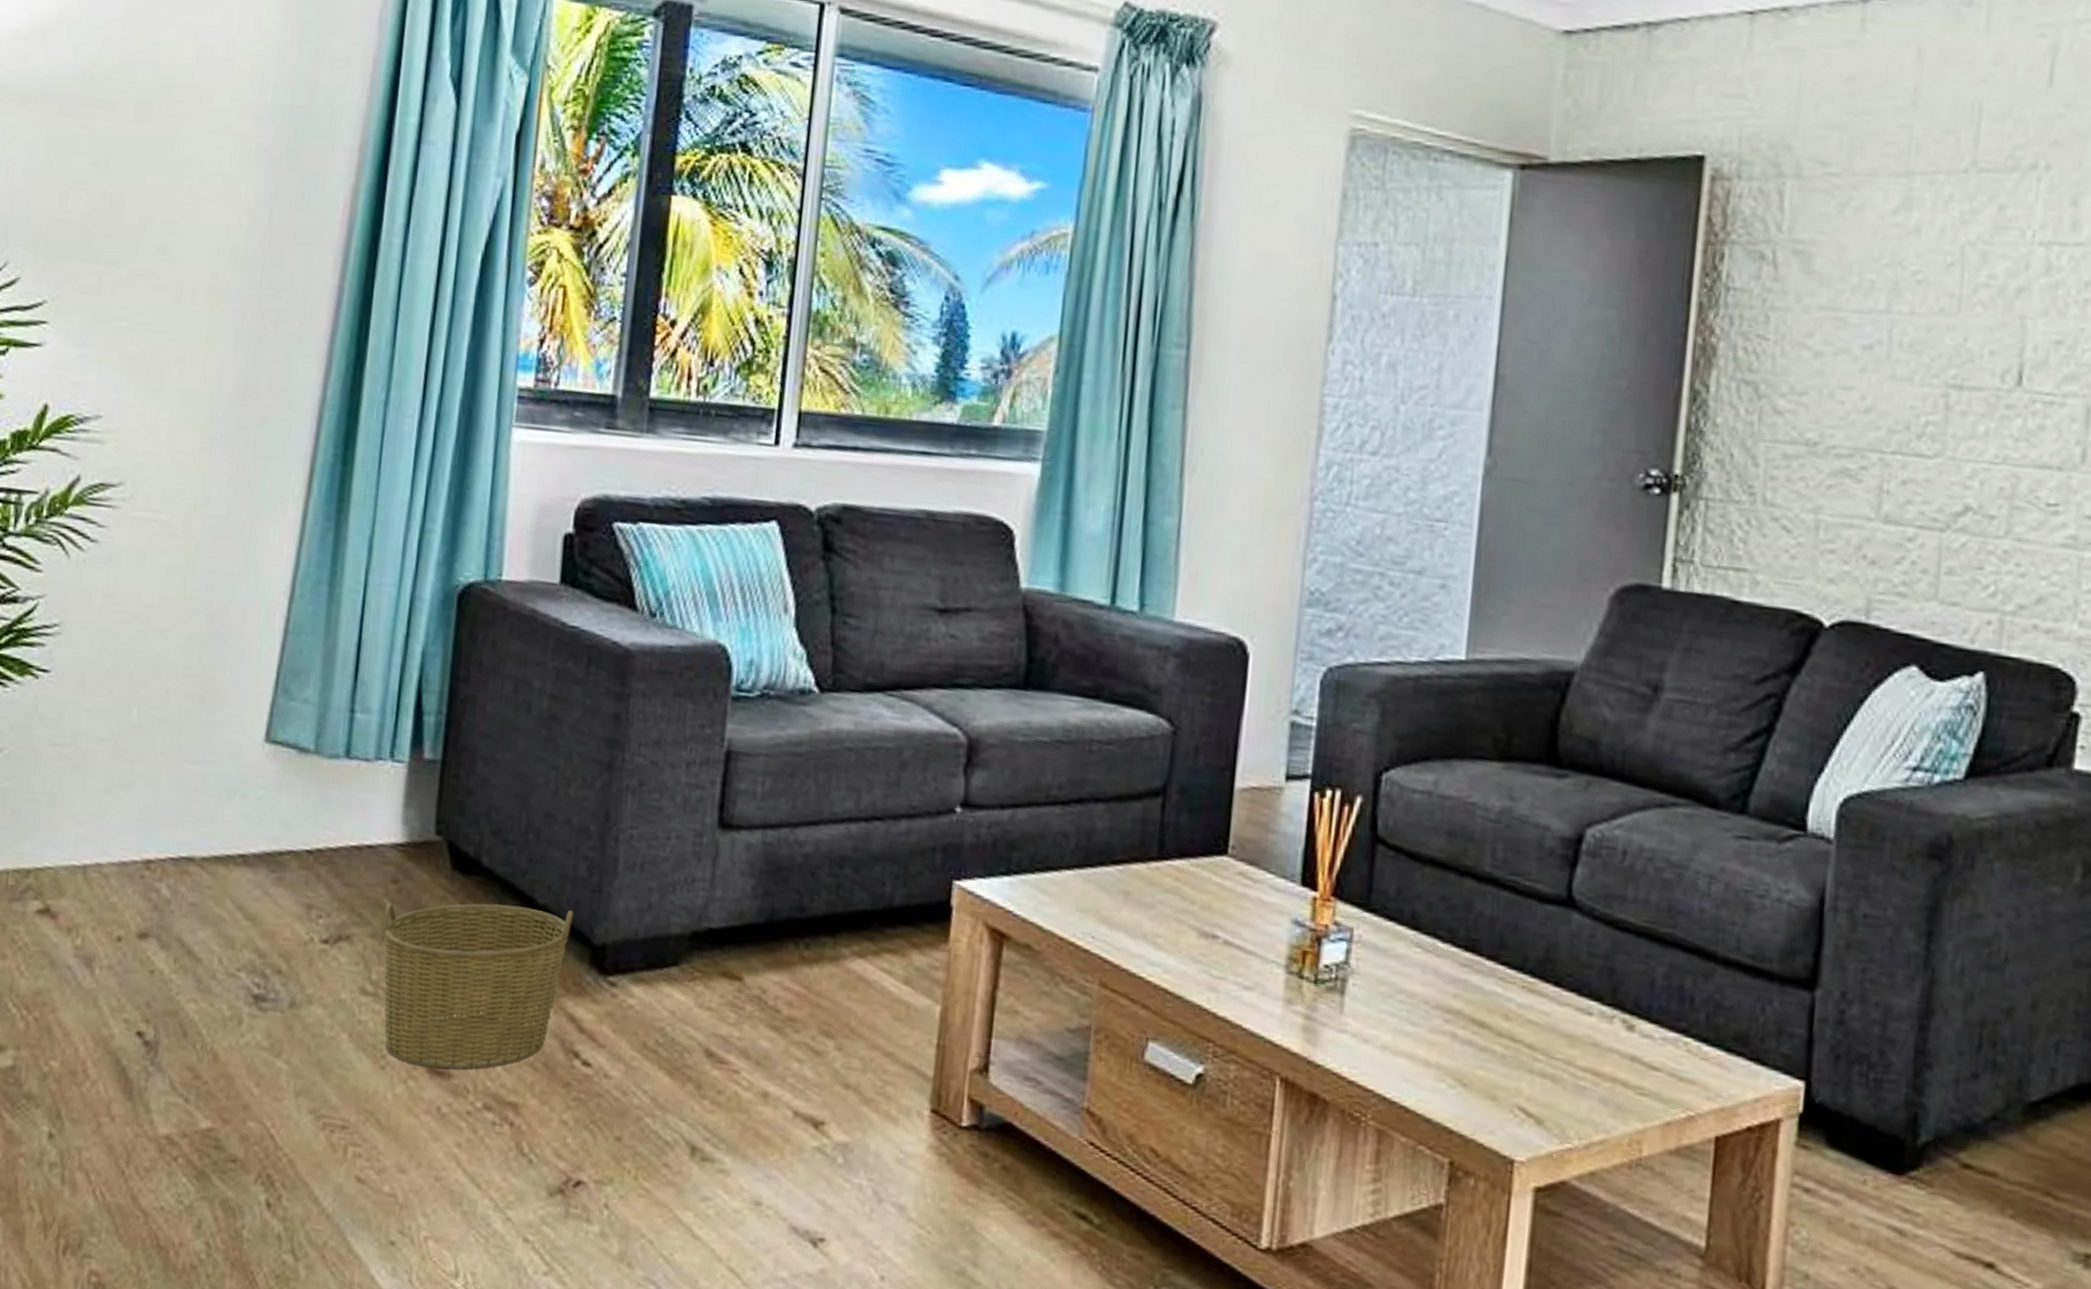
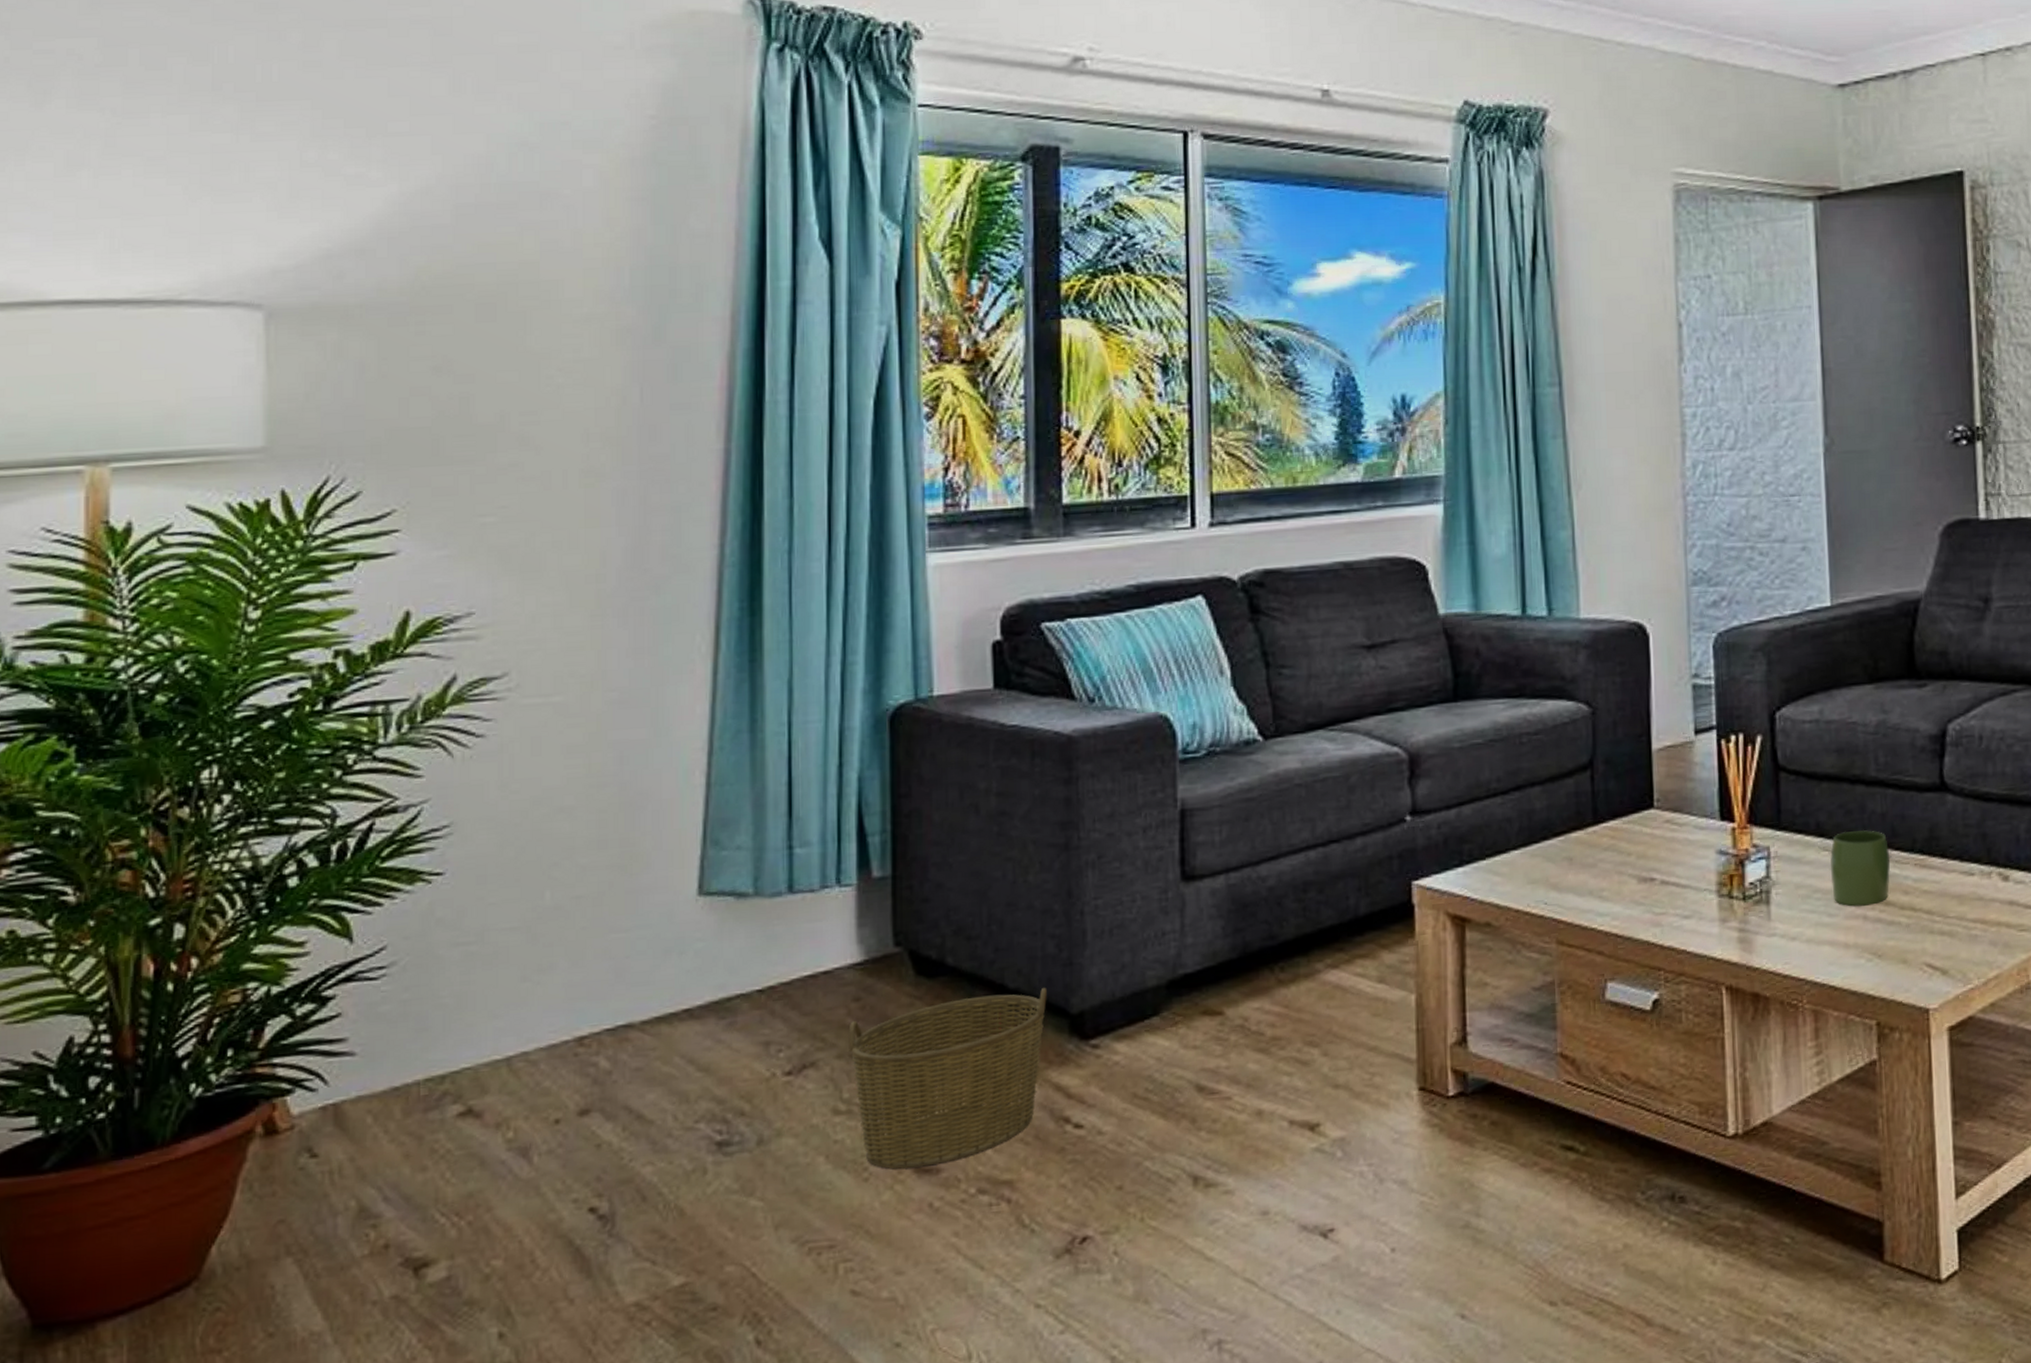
mug: none [1419,929,1494,1024] -> present [1829,829,1891,906]

